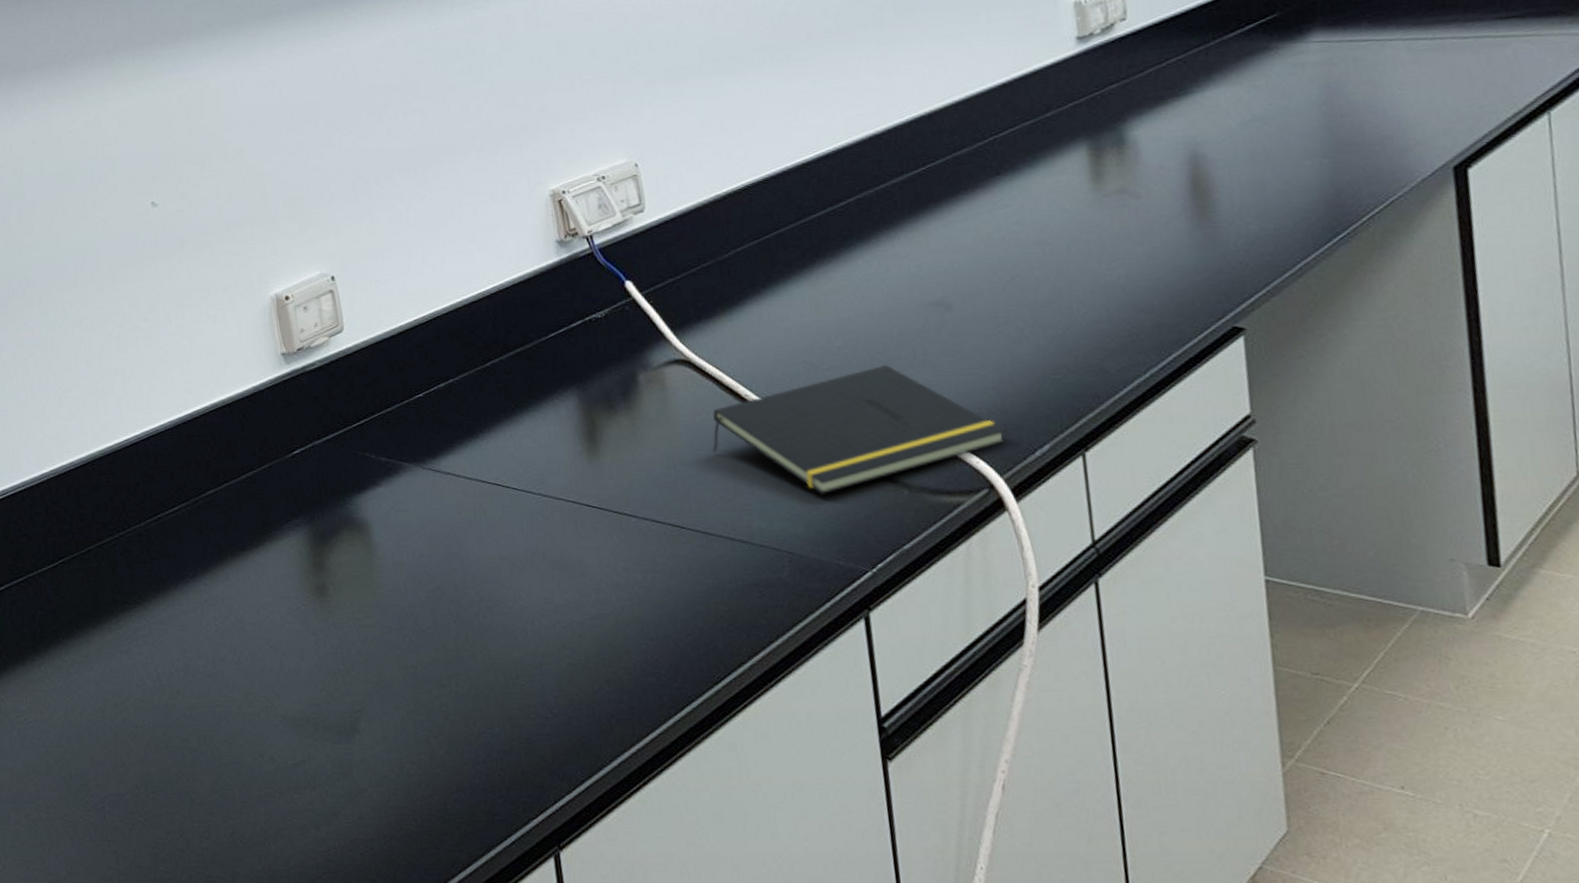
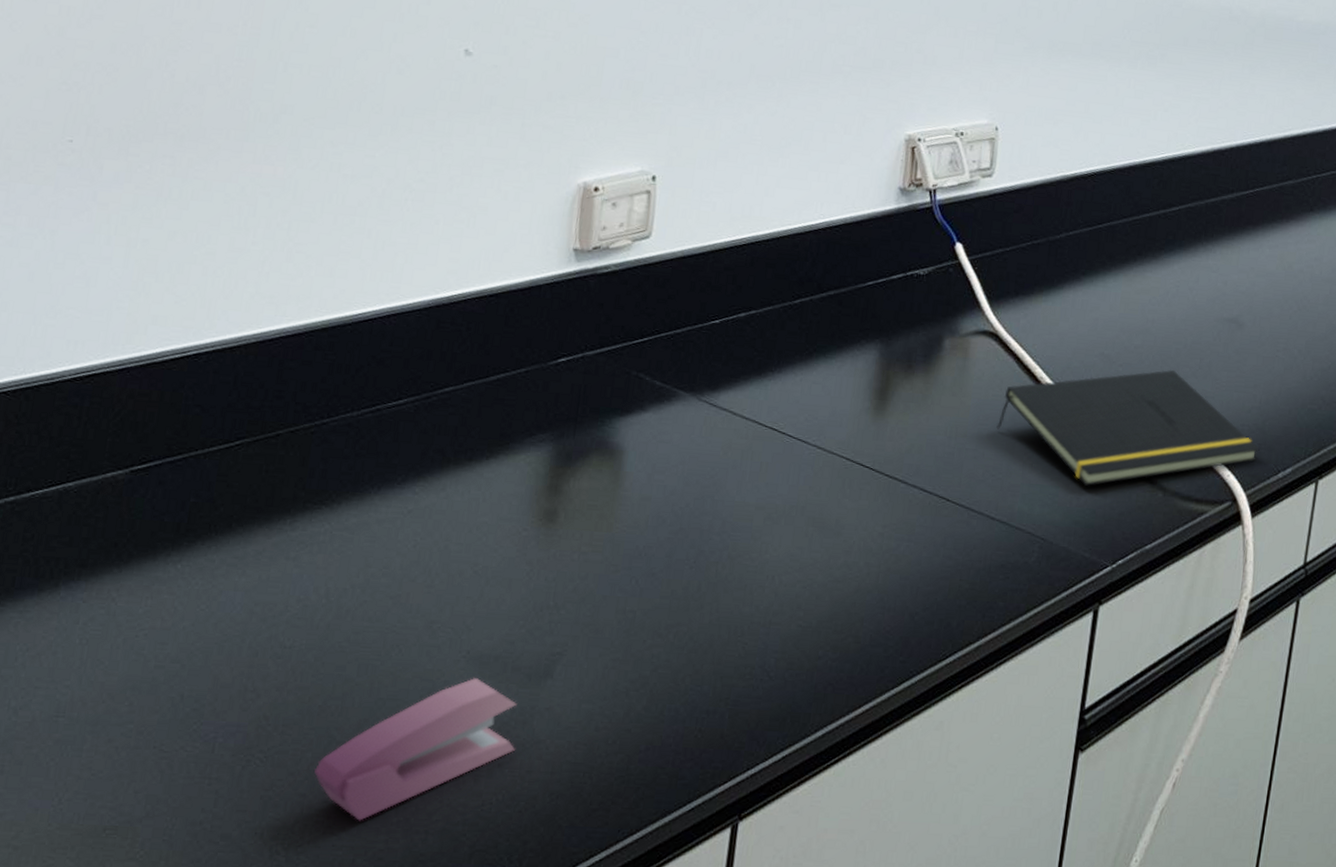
stapler: none [186,739,344,870] -> present [314,678,517,821]

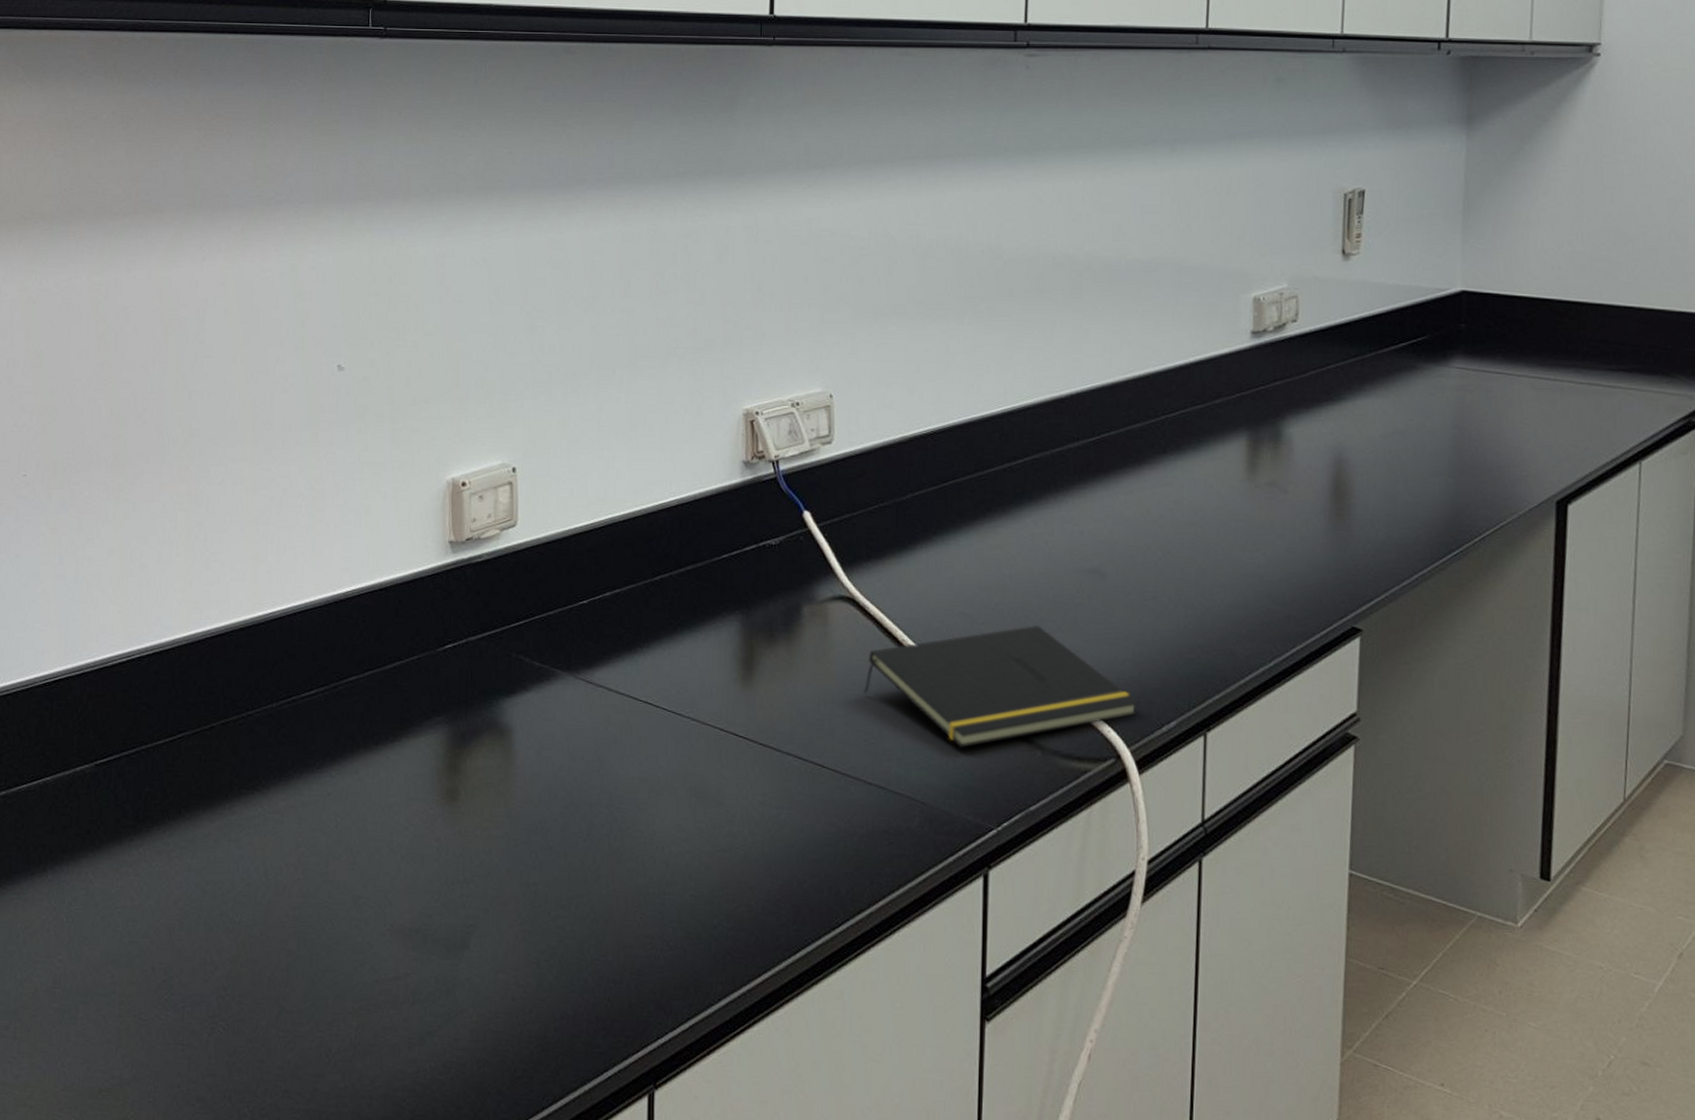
stapler: present [314,678,517,821] -> none [269,950,442,1086]

